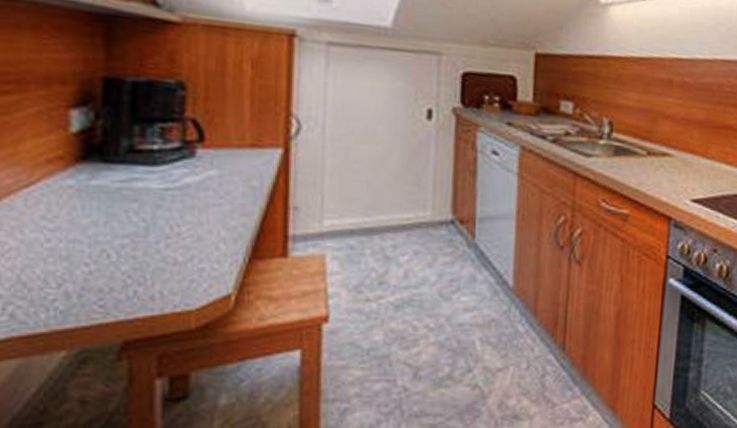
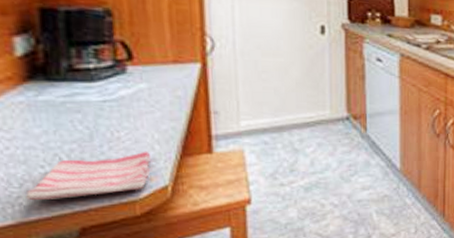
dish towel: none [63,251,215,306] -> present [25,151,152,201]

